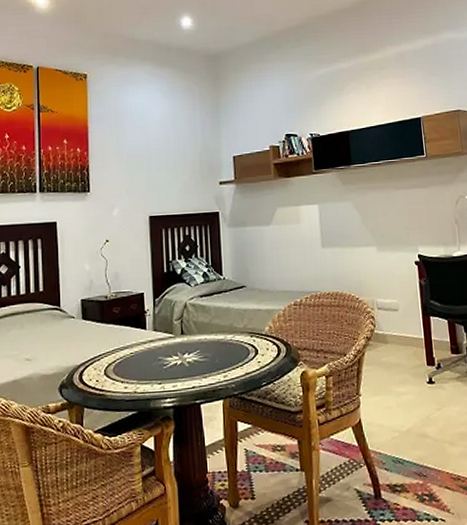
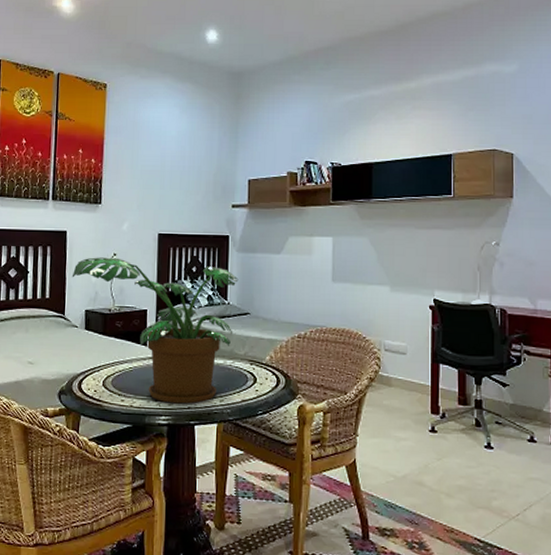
potted plant: none [65,243,232,385] -> present [72,257,239,404]

